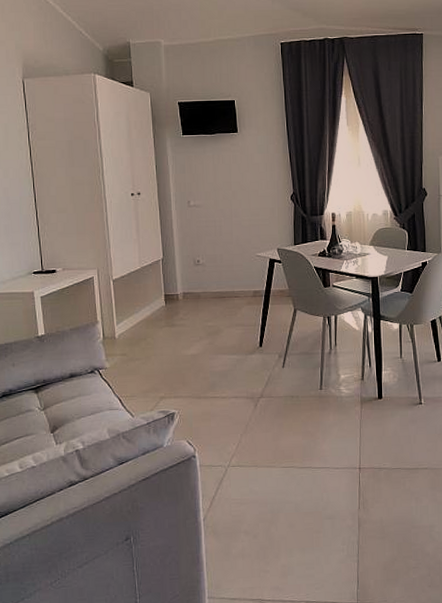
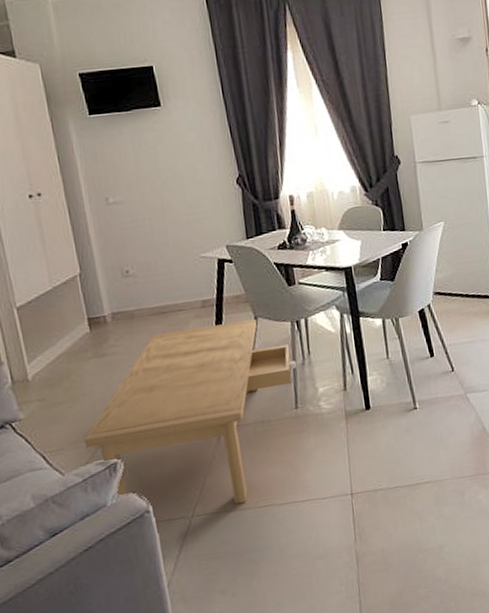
coffee table: none [151,311,324,461] -> present [84,319,297,504]

